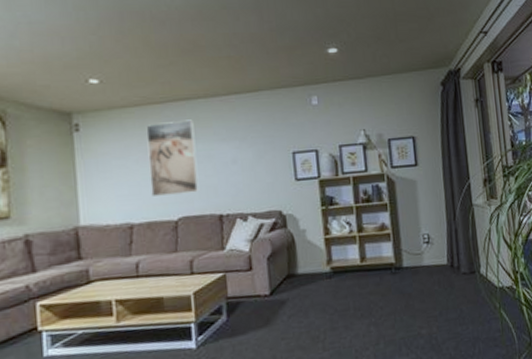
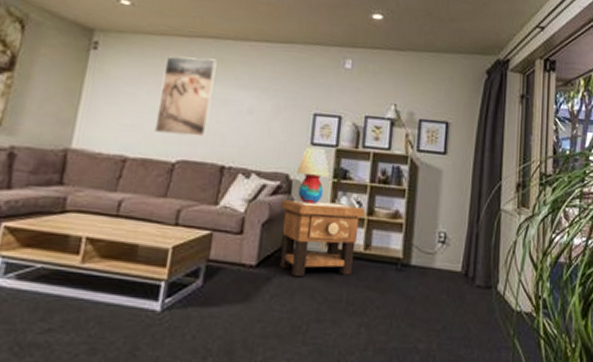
side table: none [279,226,356,297] -> present [279,200,365,278]
table lamp: none [288,182,317,233] -> present [297,147,329,204]

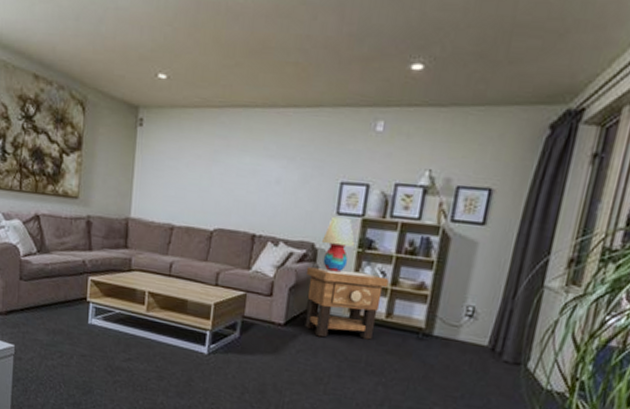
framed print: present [154,56,217,137] -> none [194,128,246,207]

